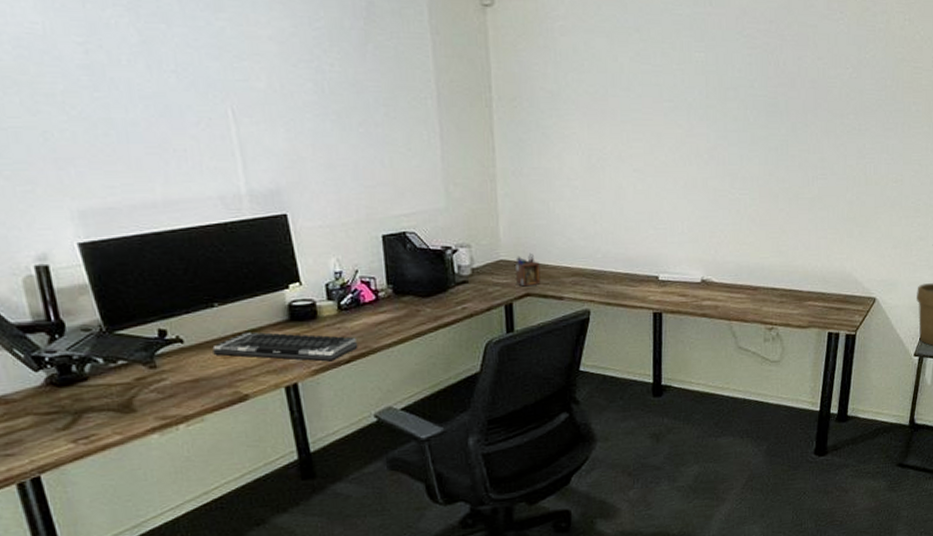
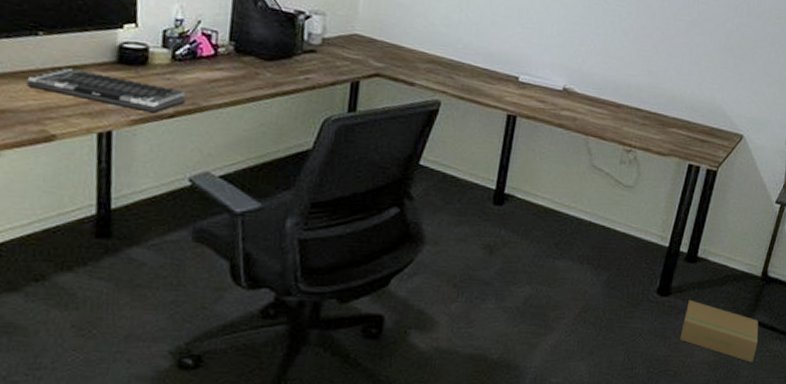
desk organizer: present [515,252,541,287] -> none [368,31,396,67]
box: none [841,455,914,504] -> present [680,299,759,363]

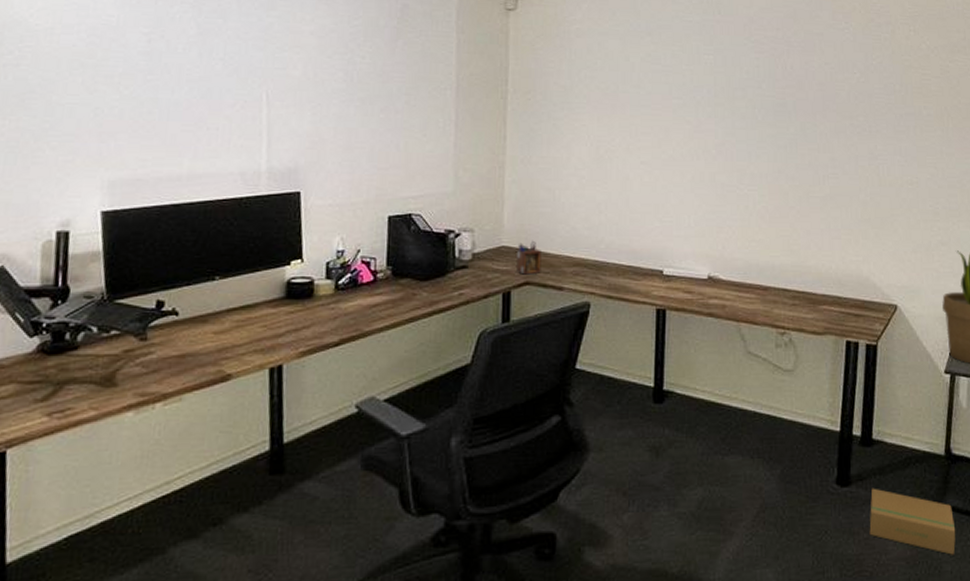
computer keyboard: present [26,67,186,113] -> none [205,308,350,343]
desk organizer: none [368,31,396,67] -> present [517,240,542,275]

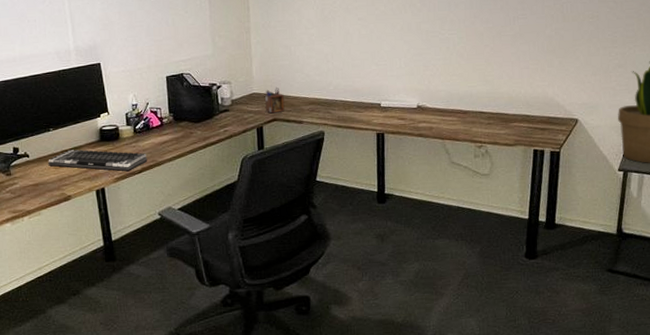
computer keyboard: none [205,308,350,343] -> present [48,149,148,172]
box: present [869,488,956,555] -> none [552,259,625,307]

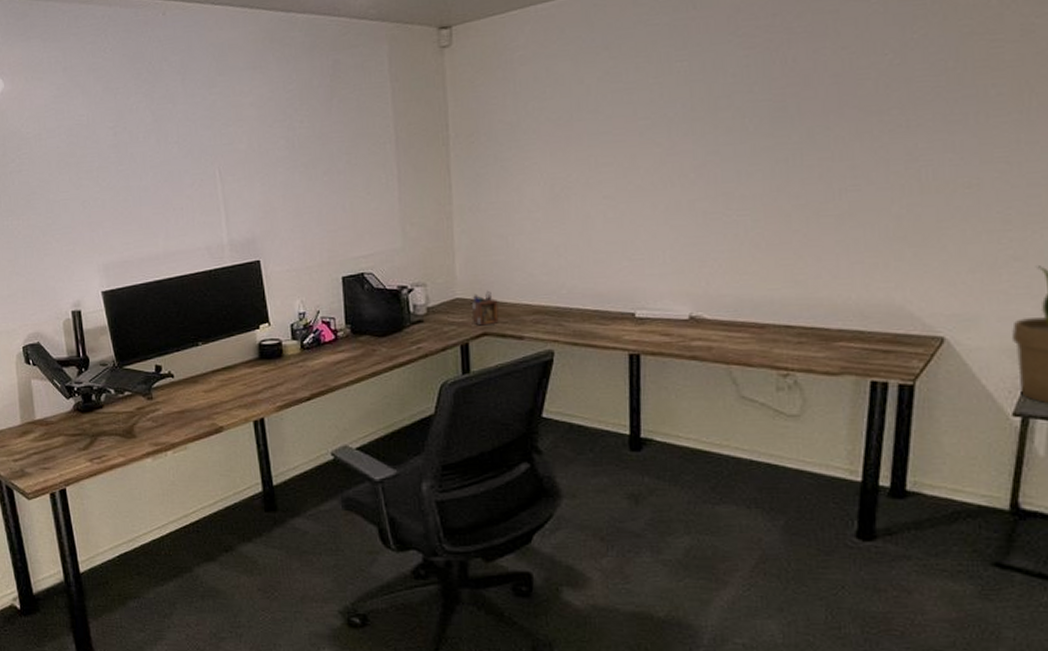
computer keyboard: present [48,149,148,172] -> none [196,368,318,398]

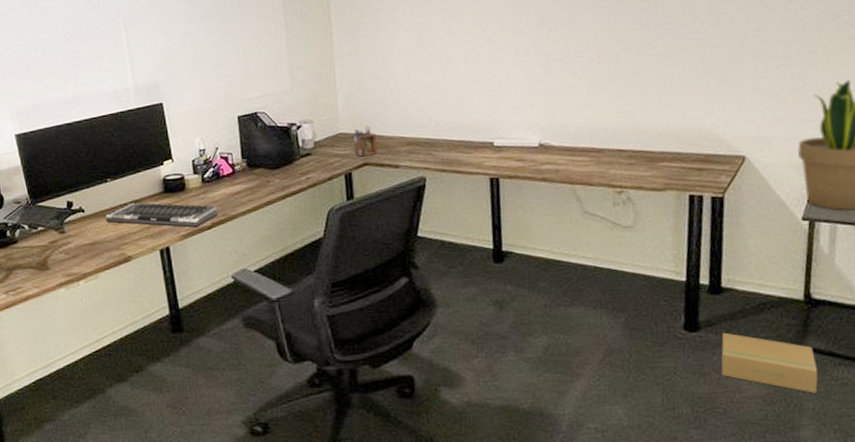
computer keyboard: none [196,368,318,398] -> present [105,202,218,228]
box: none [900,543,1023,621] -> present [721,332,818,394]

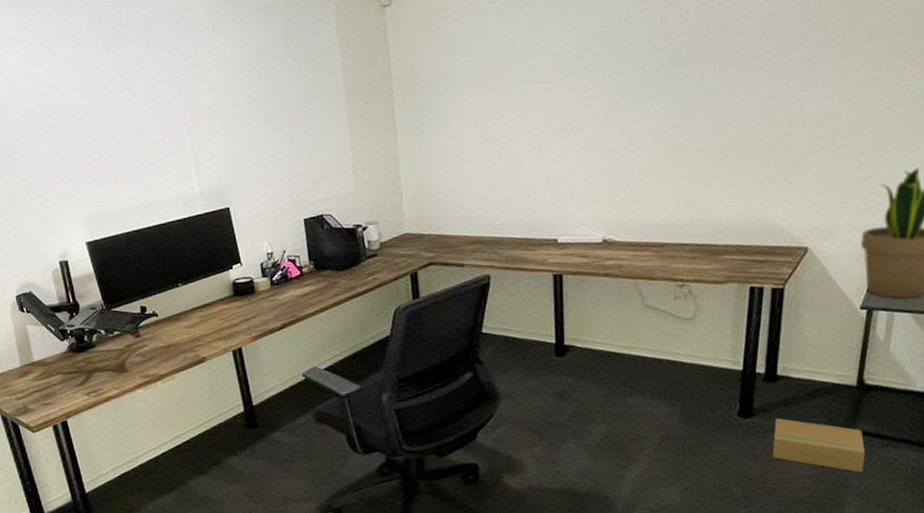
computer keyboard: present [105,202,218,228] -> none [178,305,288,329]
desk organizer: present [353,125,378,157] -> none [418,225,443,257]

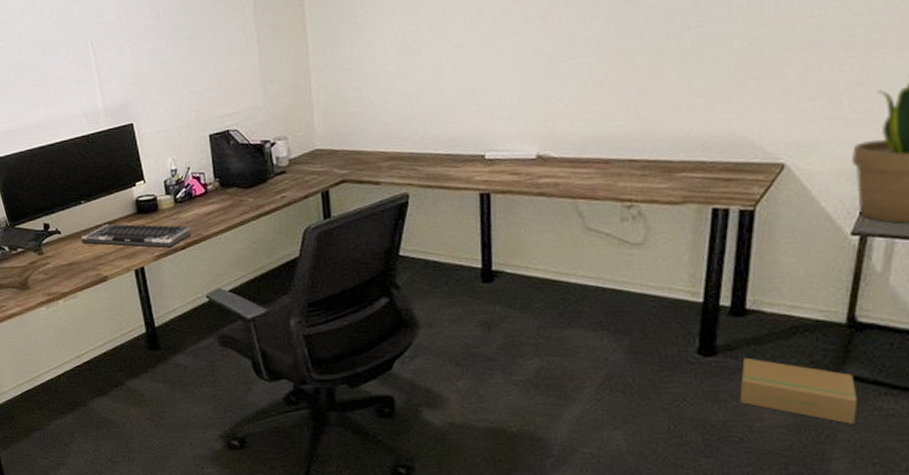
computer keyboard: none [178,305,288,329] -> present [81,223,192,248]

